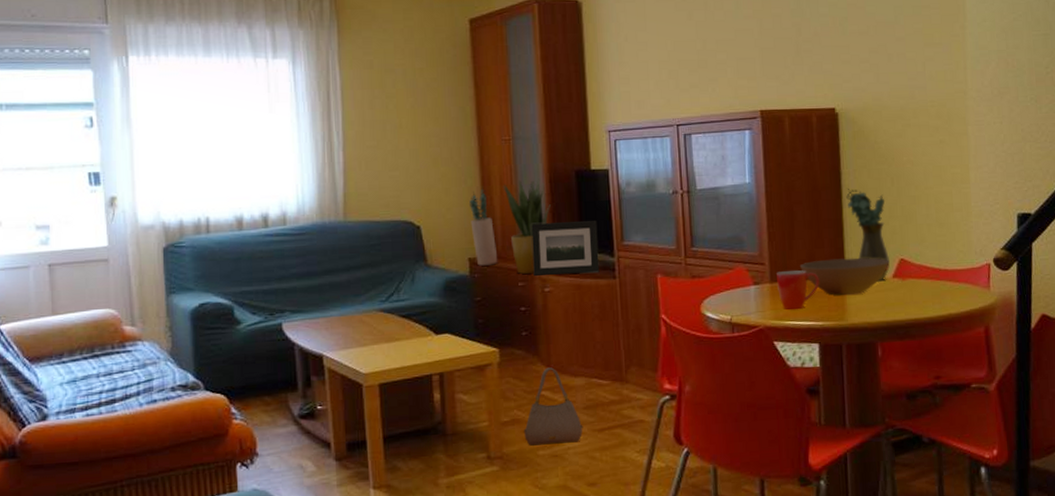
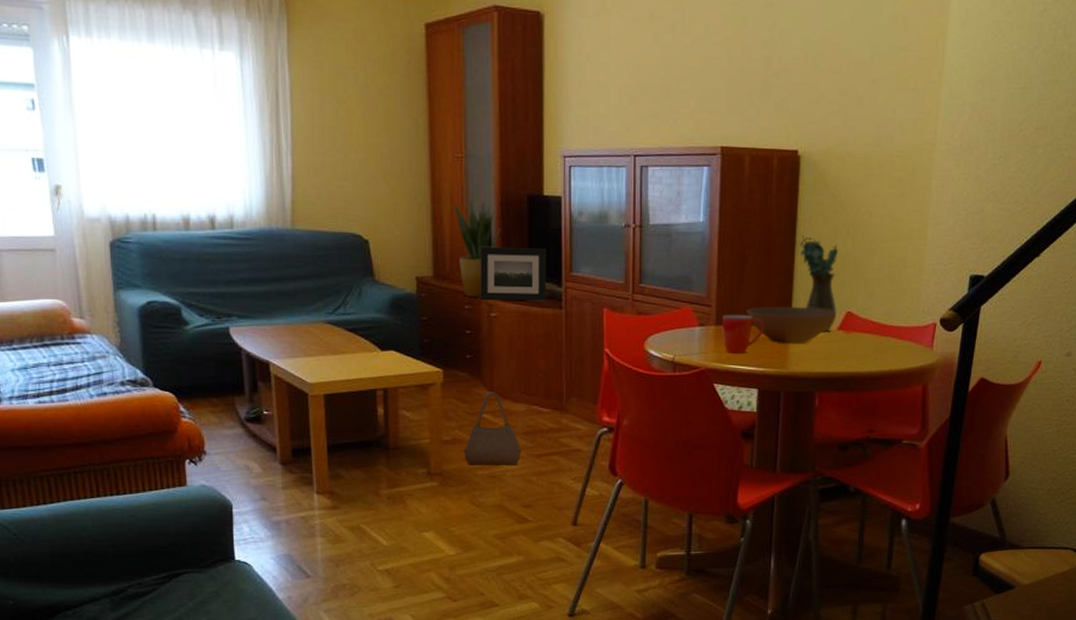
vase: present [469,186,498,267] -> none [419,204,445,287]

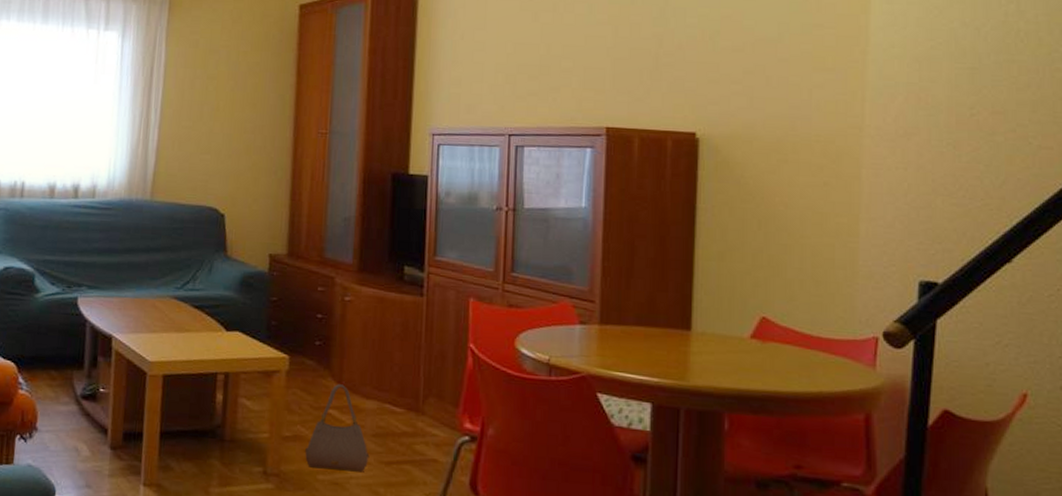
planter: present [453,200,501,298] -> none [313,178,362,280]
picture frame: present [480,247,547,302] -> none [335,226,409,288]
mug: present [721,315,765,353] -> none [606,313,659,359]
bowl: present [746,306,836,343] -> none [636,306,748,352]
vase: present [800,235,839,332] -> none [700,226,749,340]

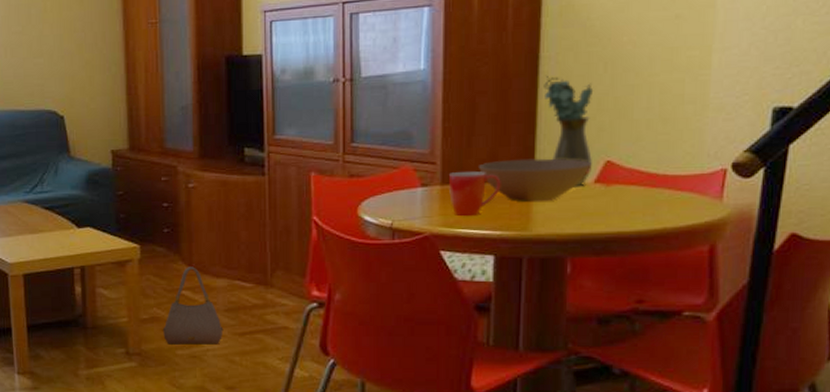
mug: none [606,313,659,359] -> present [448,171,501,216]
bowl: none [636,306,748,352] -> present [478,158,592,201]
vase: none [700,226,749,340] -> present [544,75,594,186]

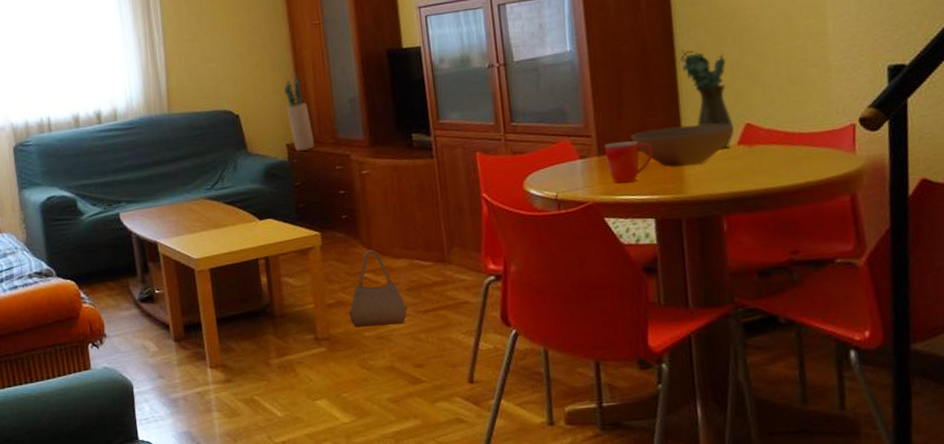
vase: none [113,74,141,160] -> present [284,72,315,152]

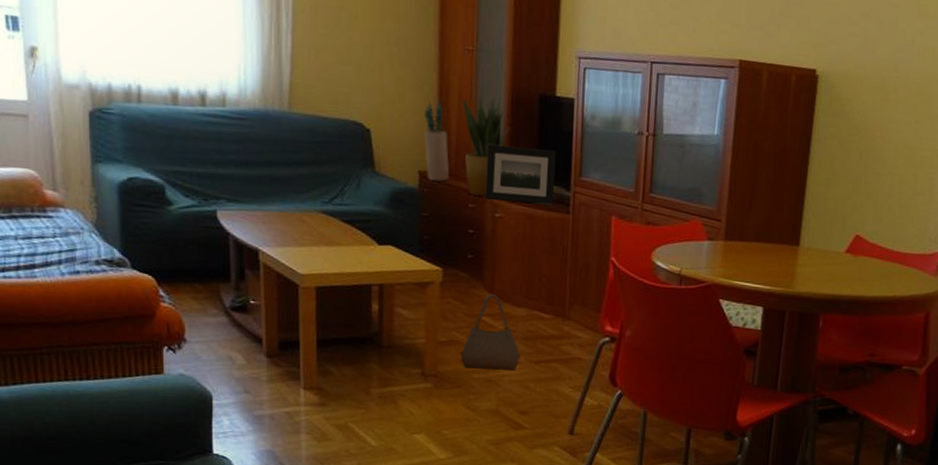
planter: none [315,61,364,158] -> present [461,96,510,197]
picture frame: none [345,100,416,160] -> present [485,144,557,206]
mug: present [604,141,653,184] -> none [730,230,773,270]
bowl: present [630,124,734,166] -> none [755,225,845,264]
vase: present [680,49,734,148] -> none [813,155,851,254]

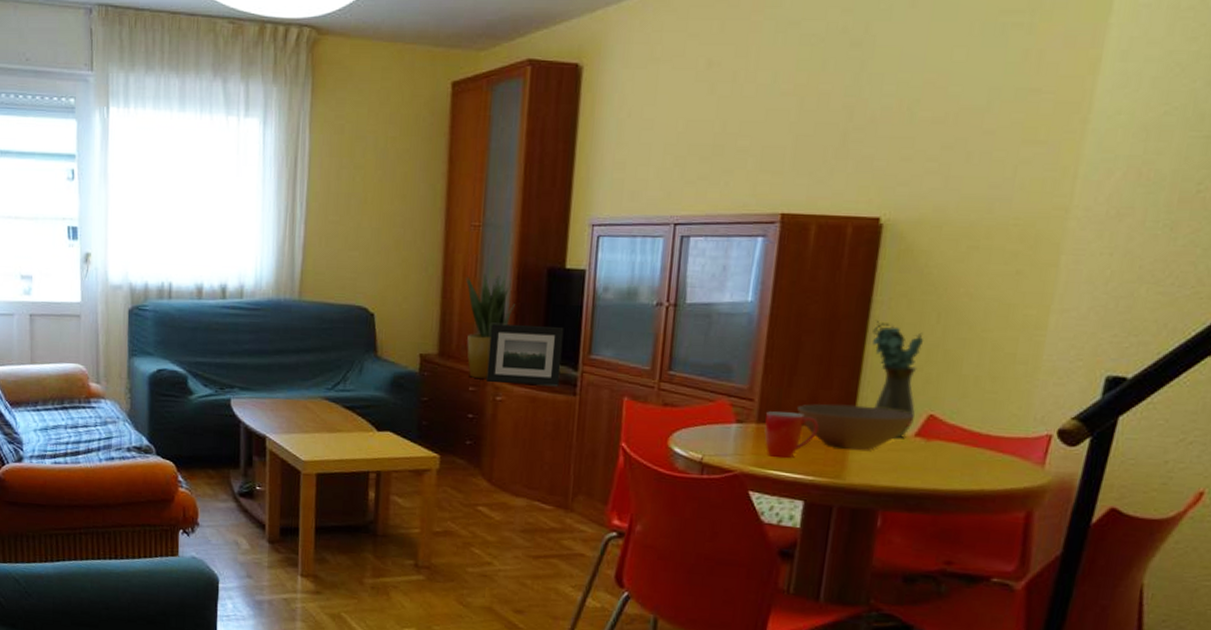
vase: present [424,96,450,182] -> none [426,276,451,366]
handbag: present [460,294,521,371] -> none [454,482,518,566]
mug: none [730,230,773,270] -> present [764,411,819,458]
bowl: none [755,225,845,264] -> present [796,403,914,450]
vase: none [813,155,851,254] -> present [872,319,924,438]

